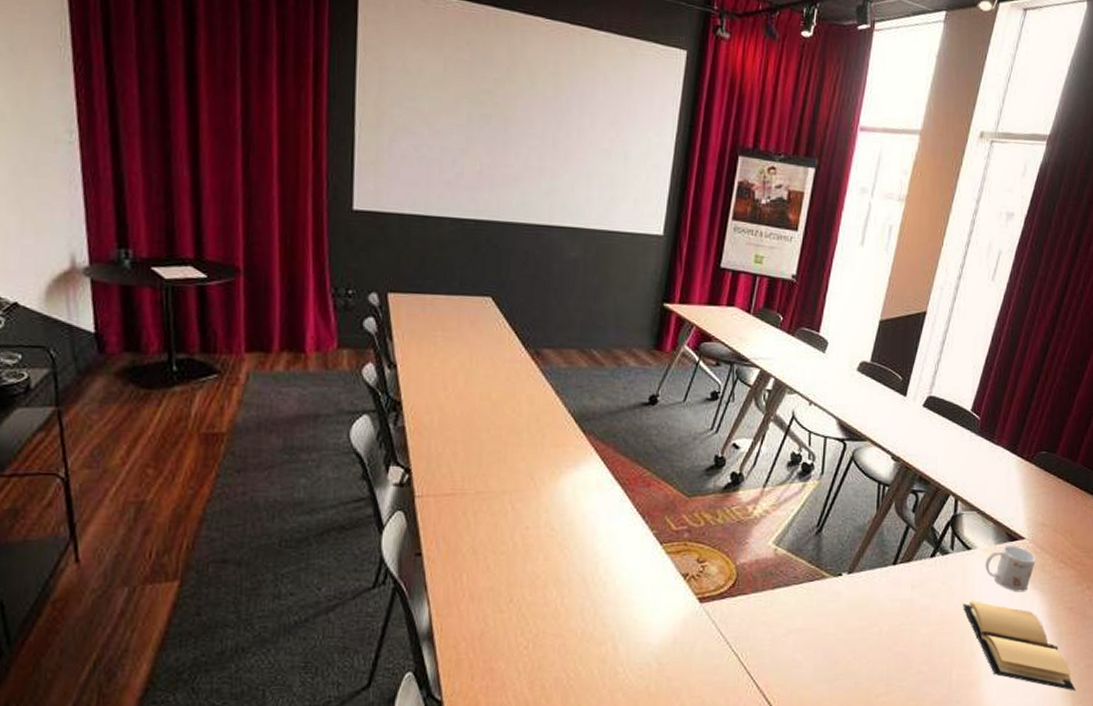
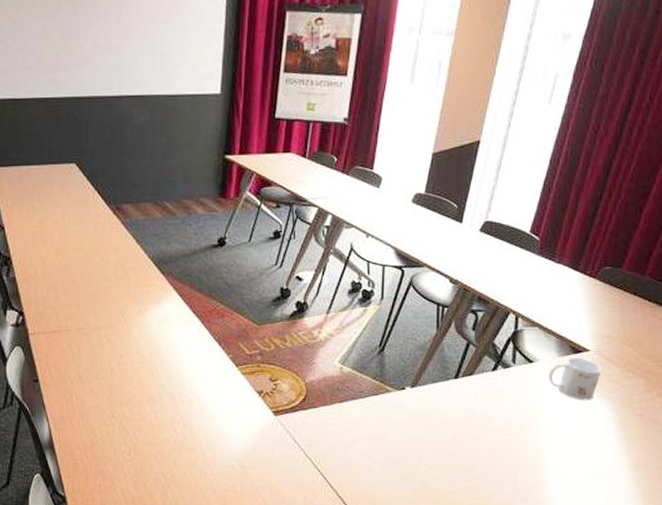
book: present [962,599,1076,691] -> none [526,408,647,492]

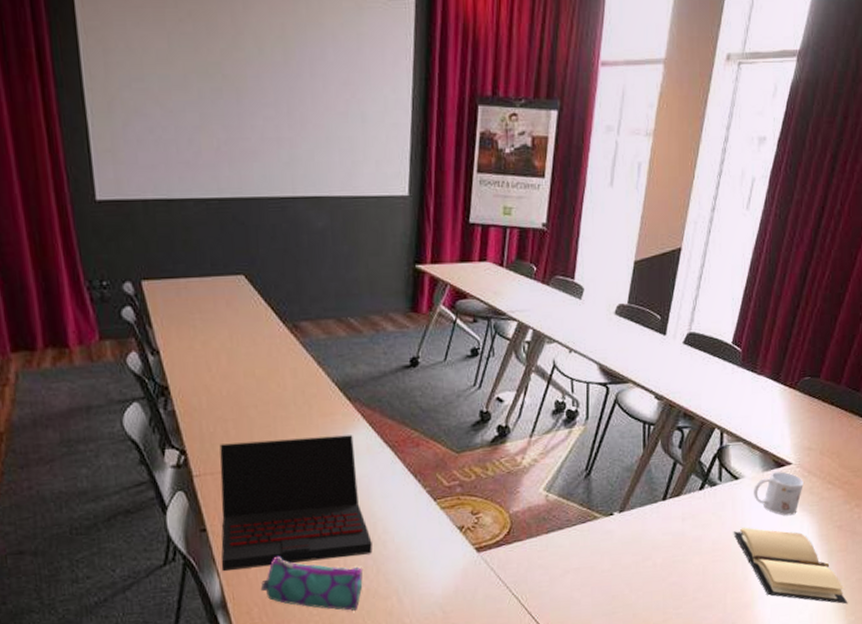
laptop: none [50,304,180,416] -> present [219,435,373,571]
pencil case: none [82,406,171,459] -> present [260,556,363,611]
book: none [526,408,647,492] -> present [733,527,848,605]

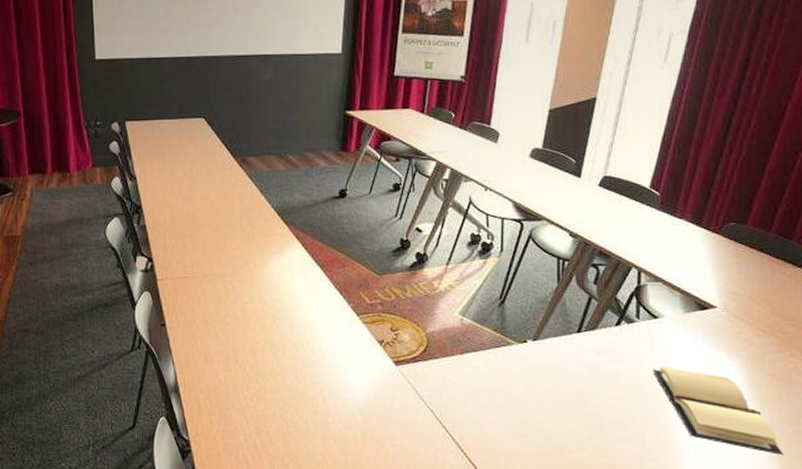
laptop: present [219,435,373,571] -> none [176,253,302,360]
pencil case: present [260,556,363,611] -> none [206,352,293,406]
mug: present [754,471,804,516] -> none [674,313,730,359]

